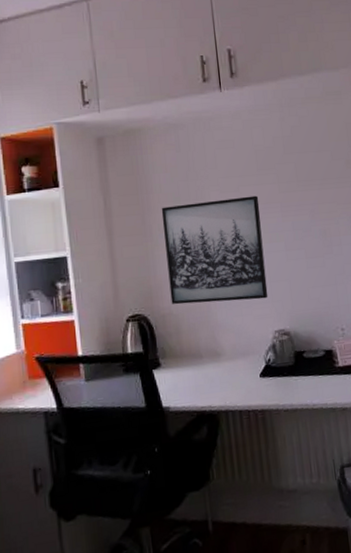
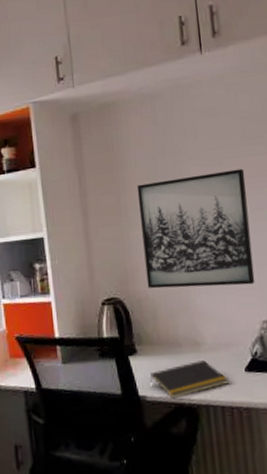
notepad: none [173,369,246,408] -> present [150,360,229,399]

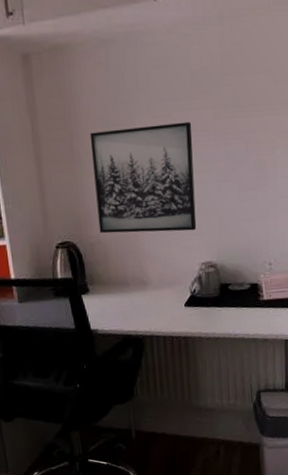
notepad: present [150,360,229,399] -> none [101,298,170,332]

